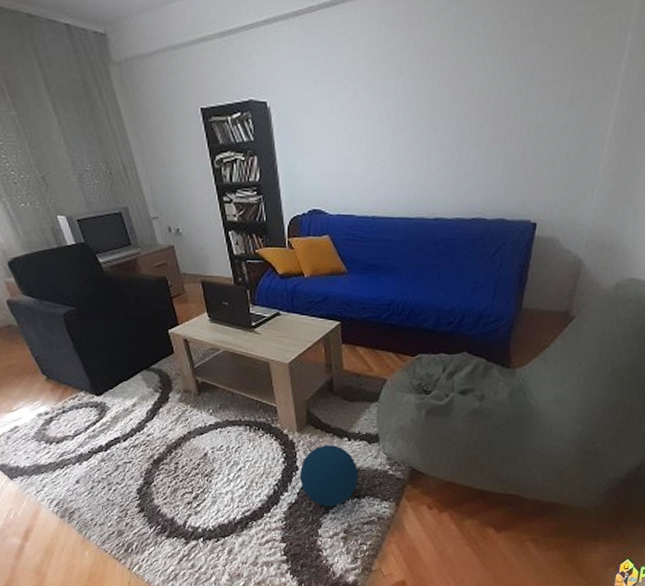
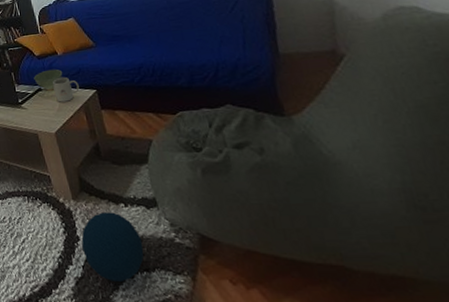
bowl: none [273,292,307,317] -> present [34,69,63,91]
mug: none [294,303,322,331] -> present [53,76,79,102]

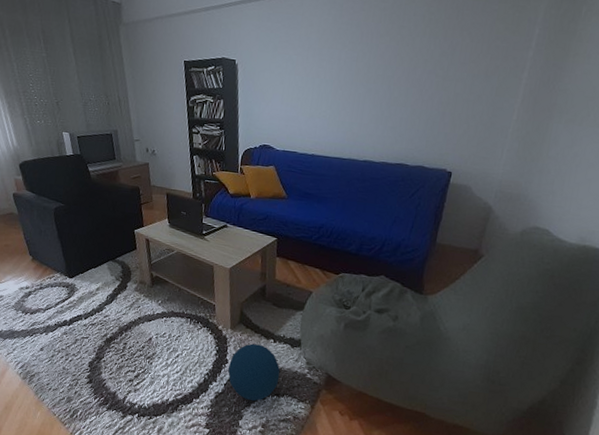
bowl: present [34,69,63,91] -> none [222,209,251,230]
mug: present [53,76,79,102] -> none [238,219,263,243]

